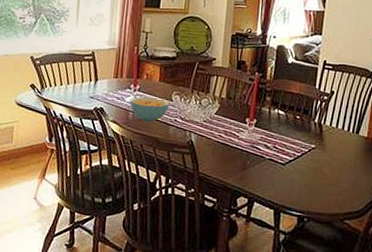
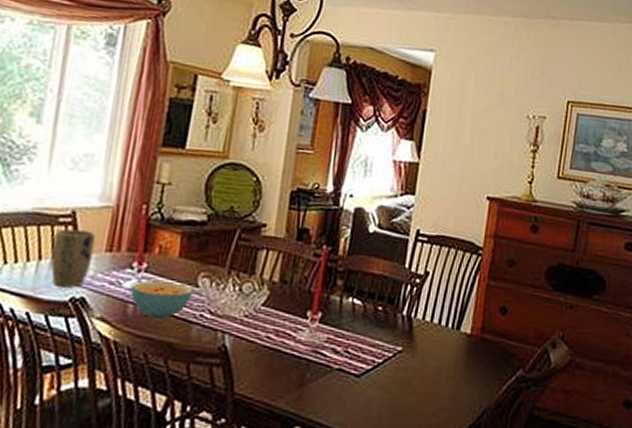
plant pot: none [81,63,107,101] -> present [50,228,96,288]

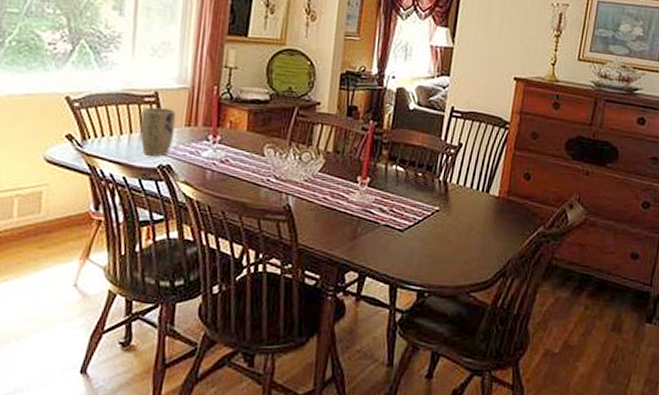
cereal bowl: present [130,280,194,320] -> none [208,151,261,183]

